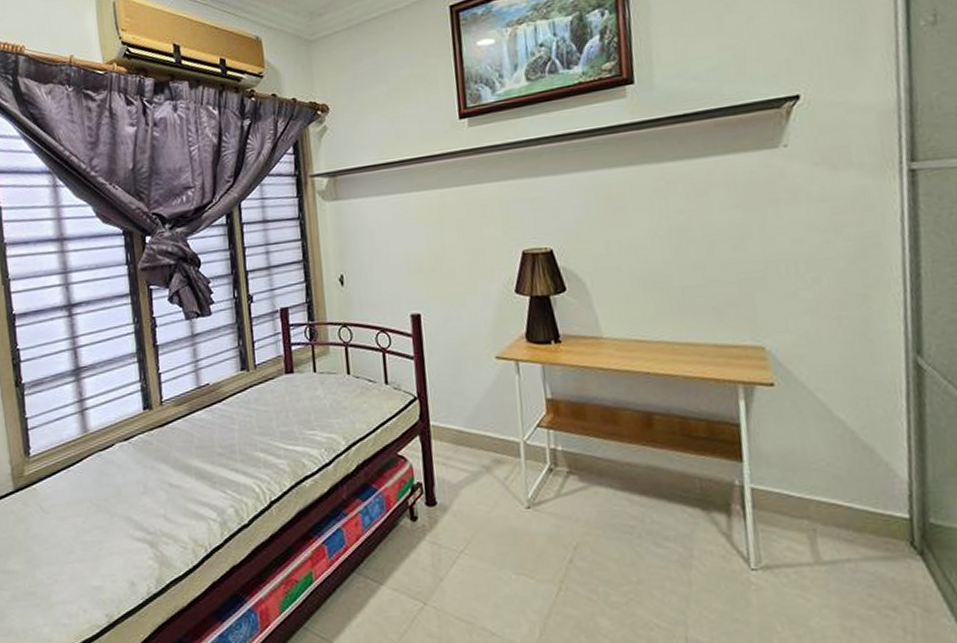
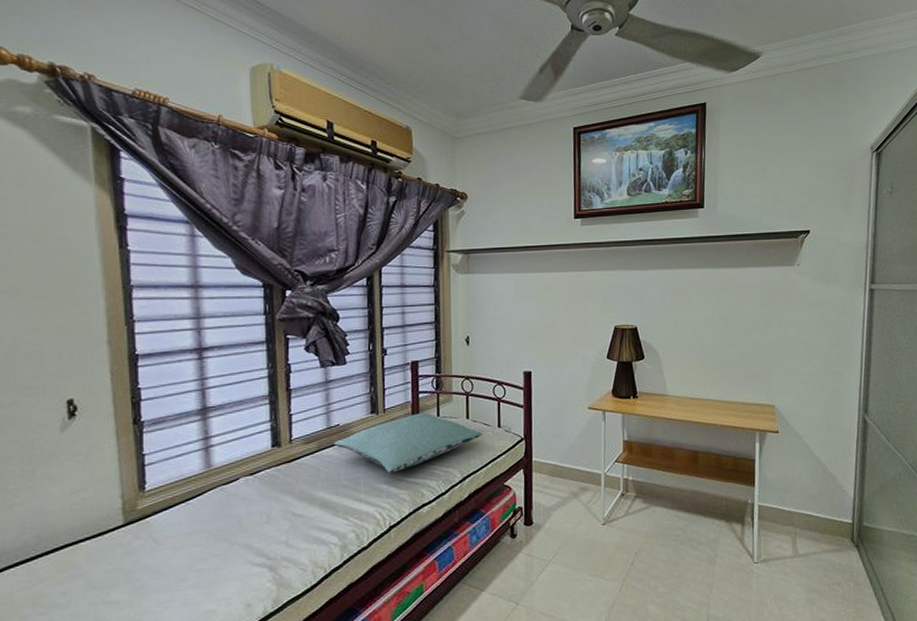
pillow: none [205,368,367,441] -> present [334,412,482,474]

